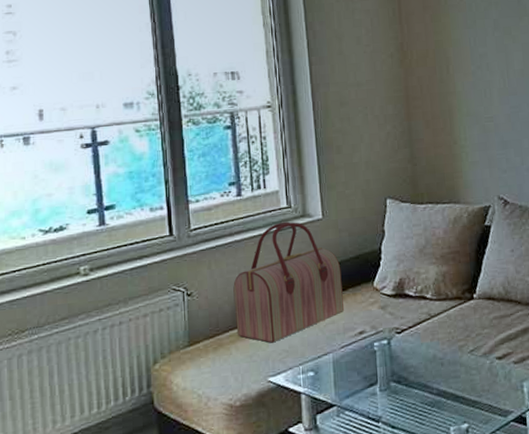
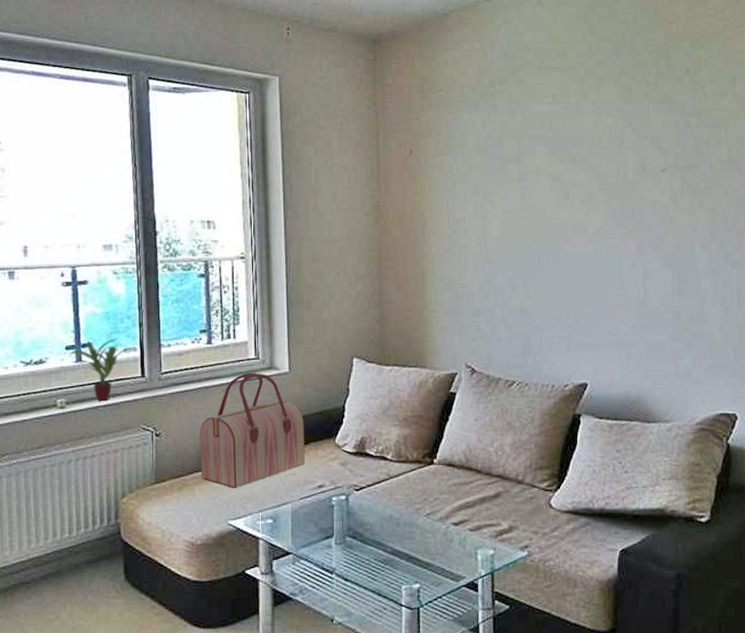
potted plant: none [91,198,164,265] -> present [69,338,137,401]

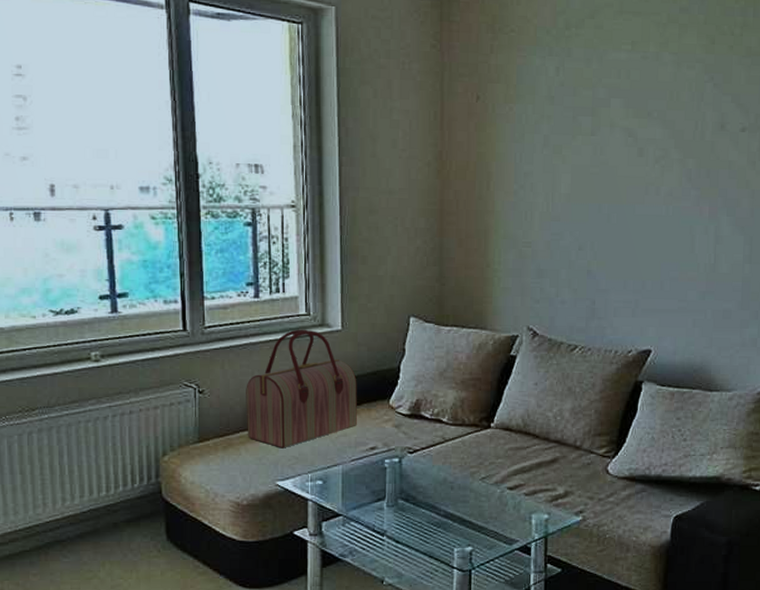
potted plant: present [69,338,137,401] -> none [103,289,178,355]

